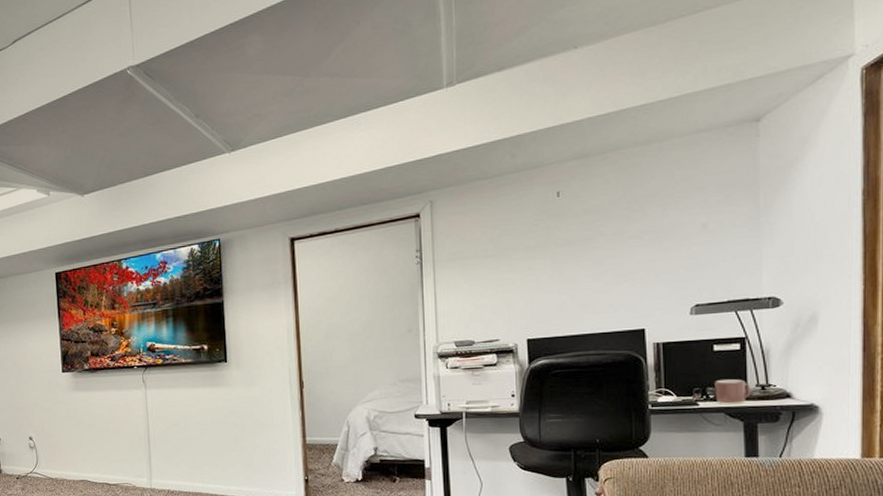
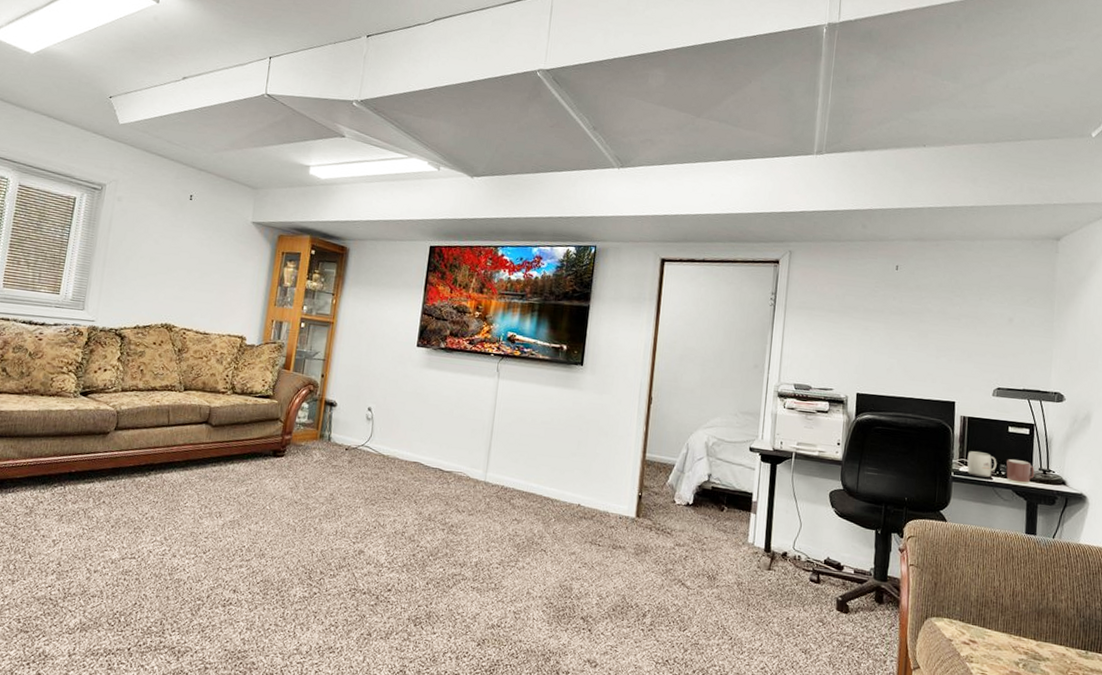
mug: none [666,378,703,405] -> present [967,451,997,478]

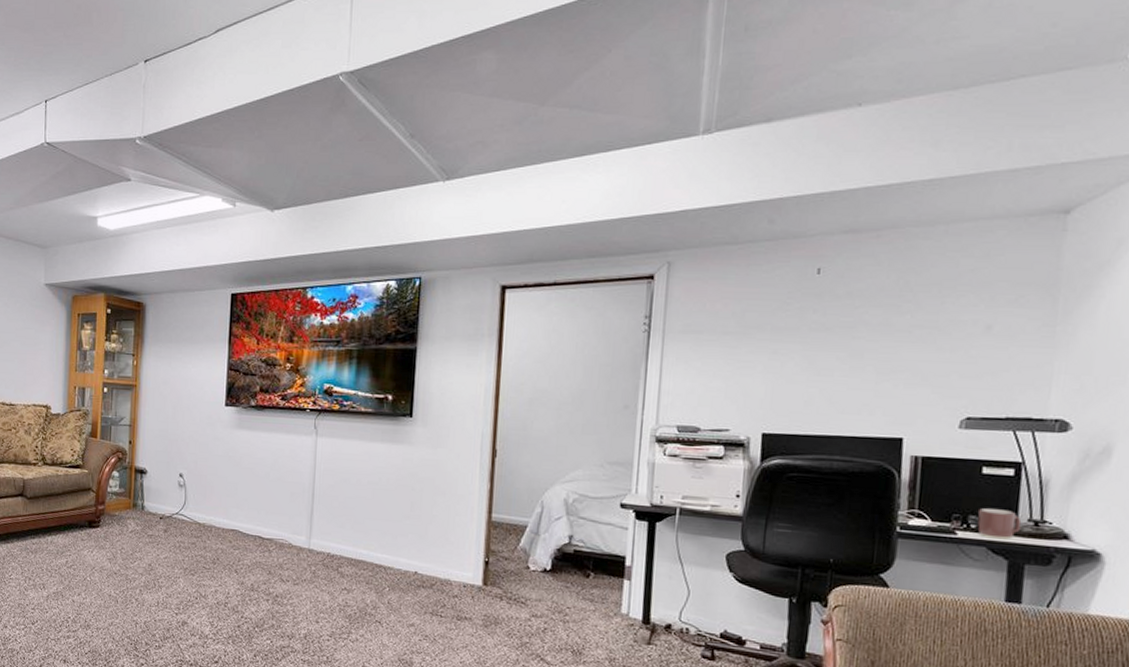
mug: present [967,451,997,478] -> none [919,499,965,533]

